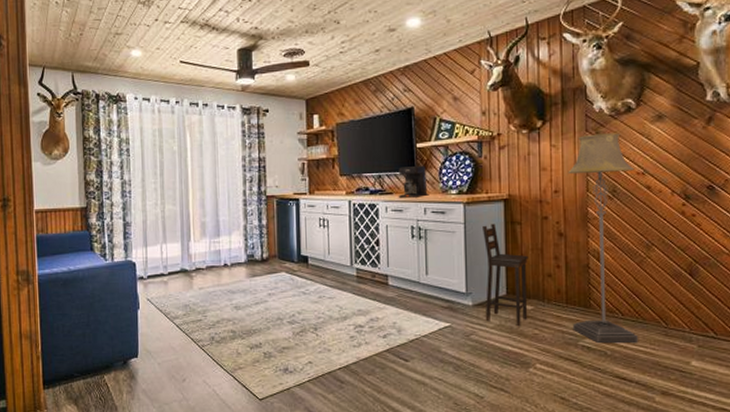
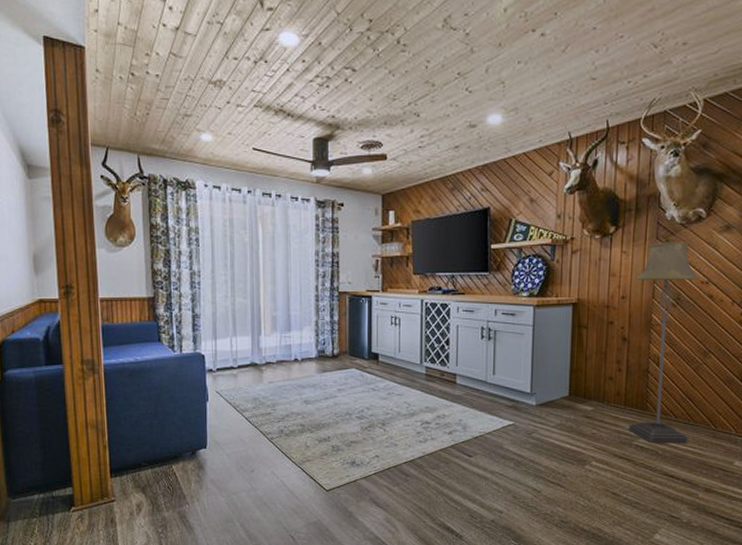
coffee maker: present [398,165,428,199] -> none [470,266,500,300]
bar stool: present [483,223,528,326] -> none [547,327,592,425]

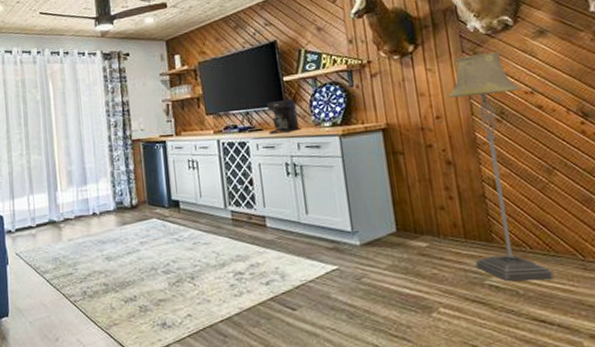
coffee maker: none [470,266,500,300] -> present [266,98,300,135]

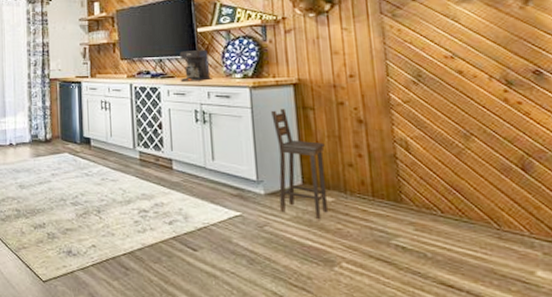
bar stool: none [362,155,423,265] -> present [271,108,328,219]
floor lamp: present [448,52,553,281] -> none [363,15,464,245]

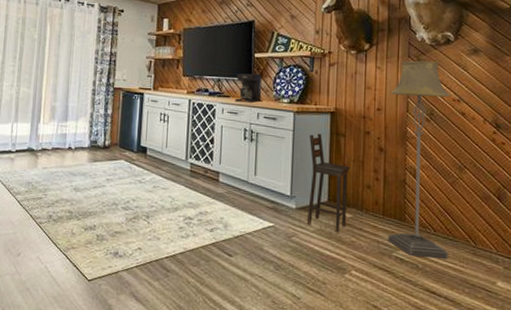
floor lamp: none [363,15,464,245] -> present [387,60,451,259]

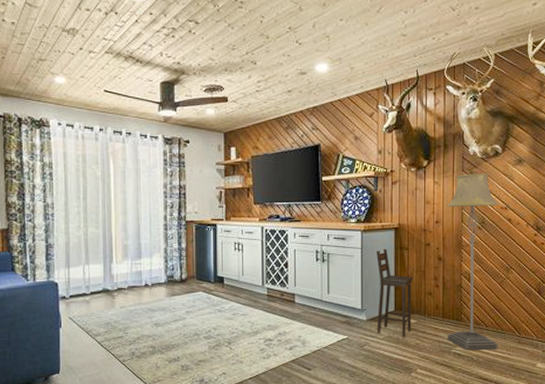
coffee maker: present [234,73,262,104] -> none [305,196,331,226]

